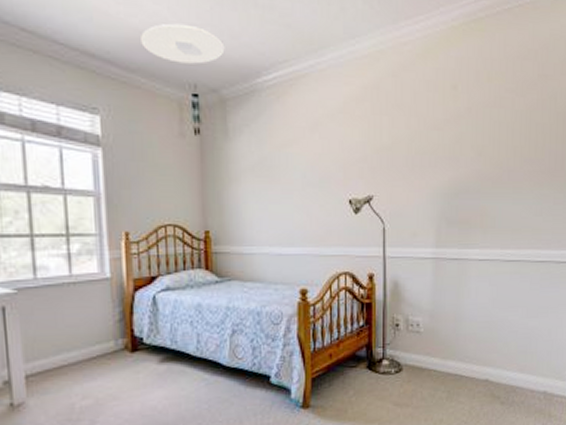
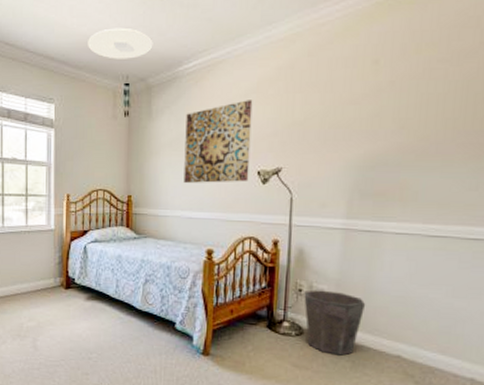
wall art: none [269,120,340,214] -> present [183,100,253,183]
waste bin: none [401,322,457,388] -> present [304,290,366,356]

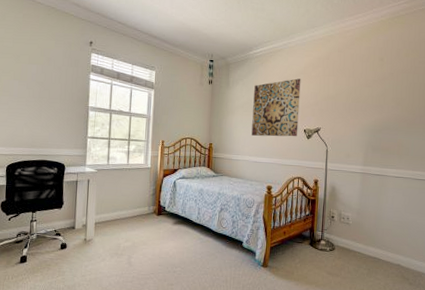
ceiling light: present [88,27,153,59] -> none [183,19,232,43]
waste bin: present [304,290,366,356] -> none [335,216,377,265]

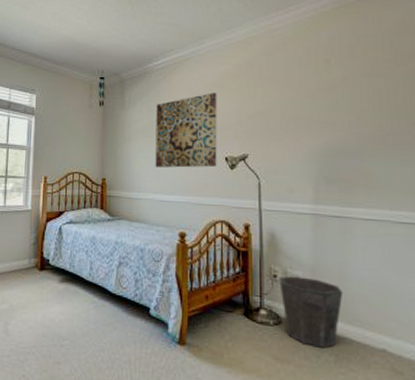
waste bin: none [335,216,377,265] -> present [279,276,344,348]

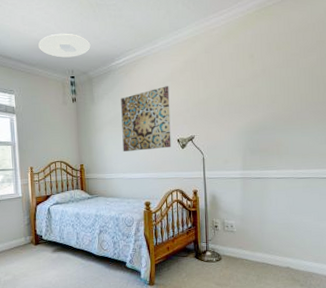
ceiling light: none [67,30,126,57] -> present [38,33,91,58]
waste bin: present [279,276,344,348] -> none [219,224,263,272]

